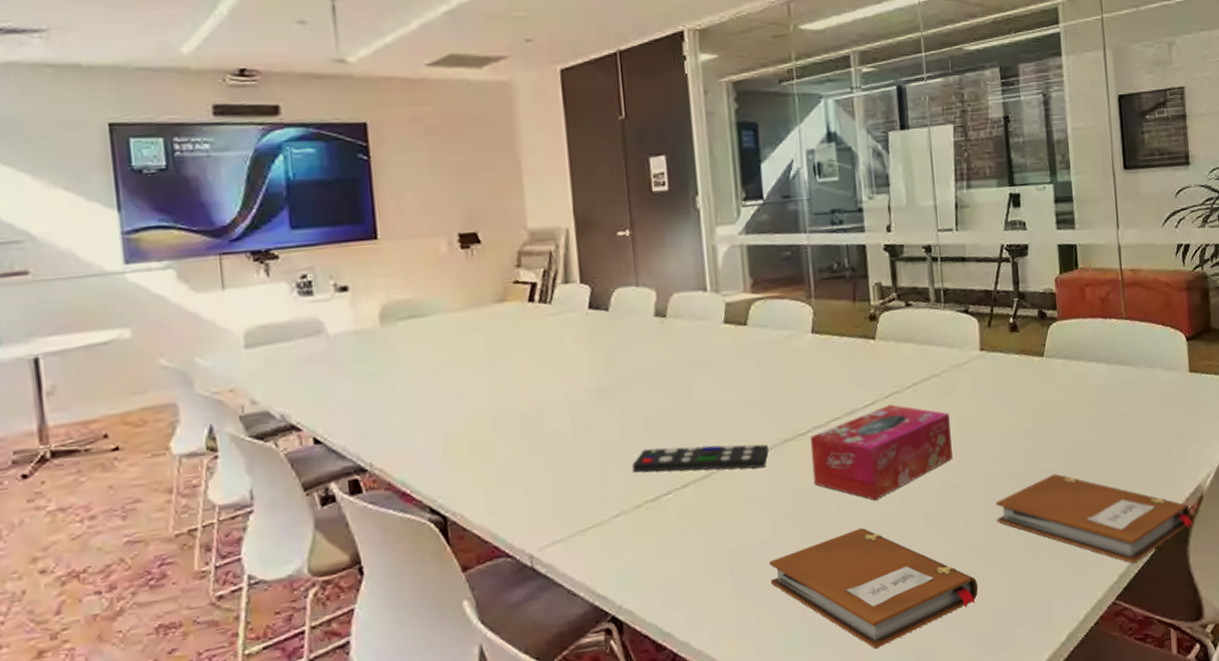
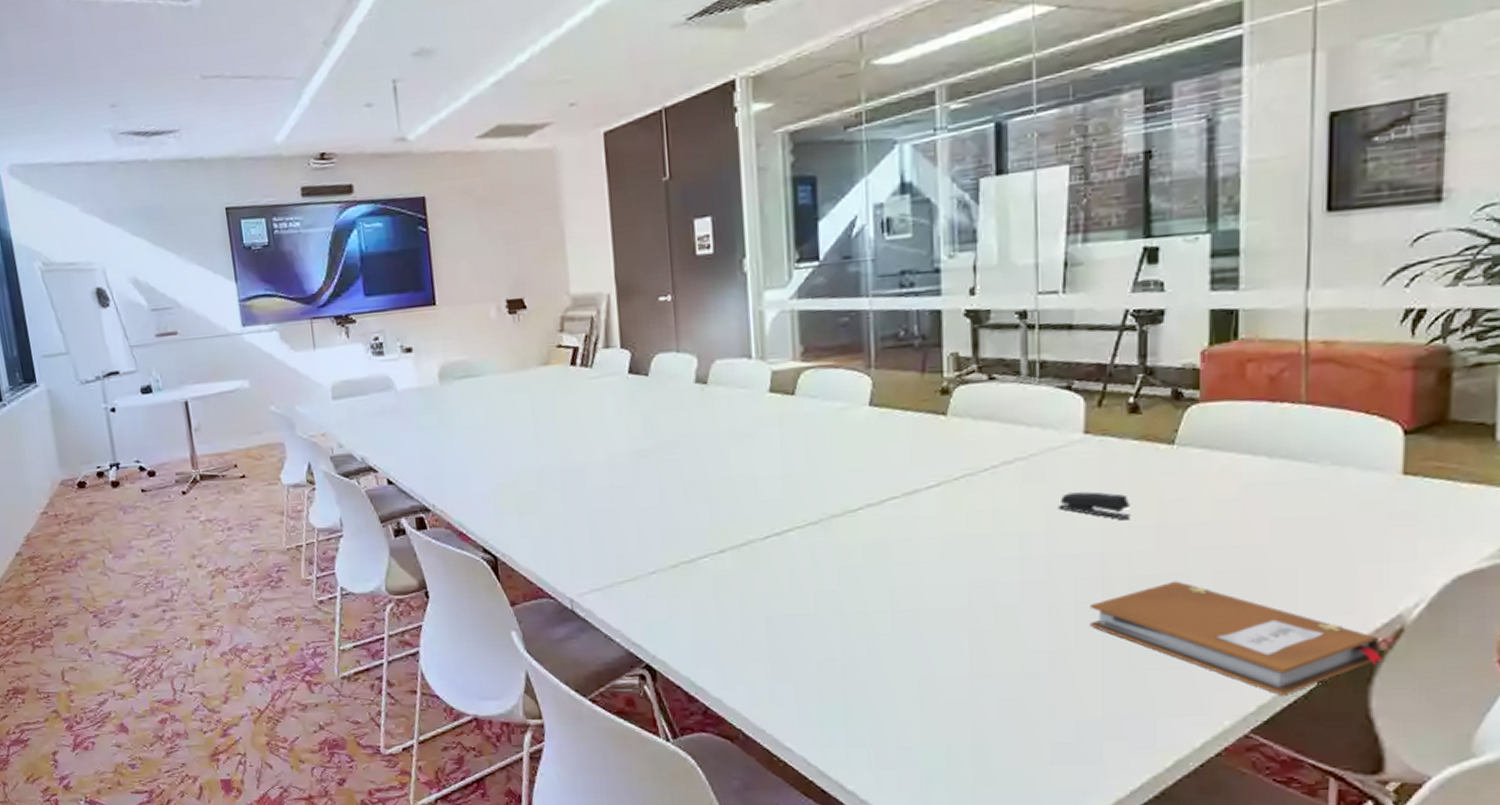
remote control: present [632,444,769,473] -> none [669,512,813,542]
notebook: present [770,528,978,650] -> none [809,613,1057,738]
tissue box: present [809,404,953,500] -> none [861,487,1036,586]
stapler: none [966,401,1019,424] -> present [1058,491,1130,519]

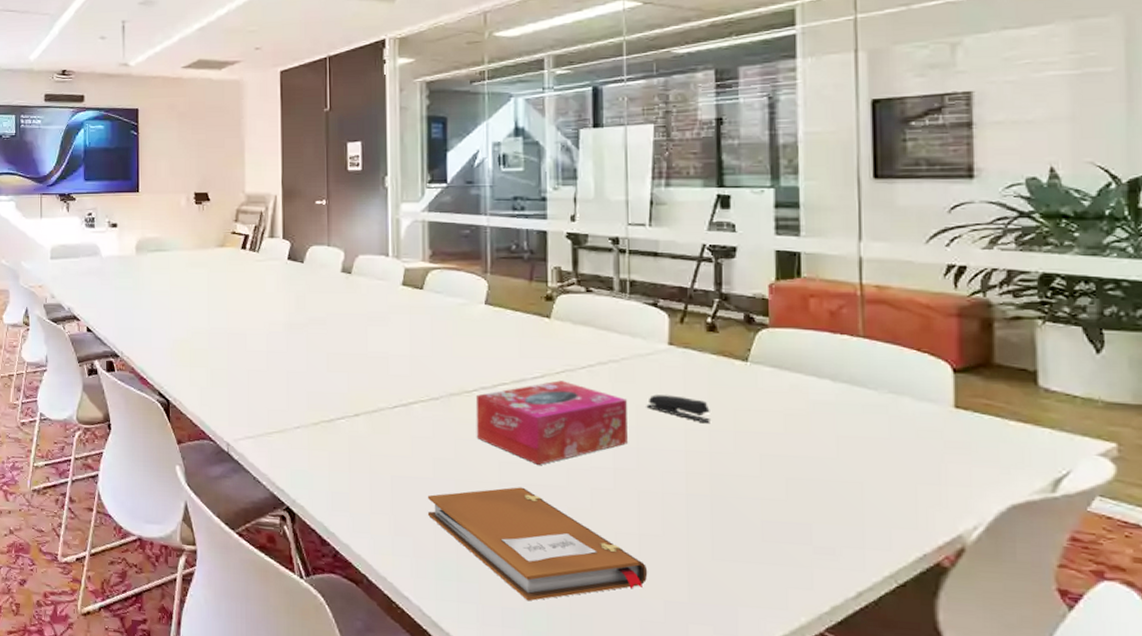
notebook: none [809,613,1057,738] -> present [427,487,647,601]
tissue box: none [861,487,1036,586] -> present [475,380,628,465]
notebook: present [1090,581,1383,696] -> none [675,482,947,600]

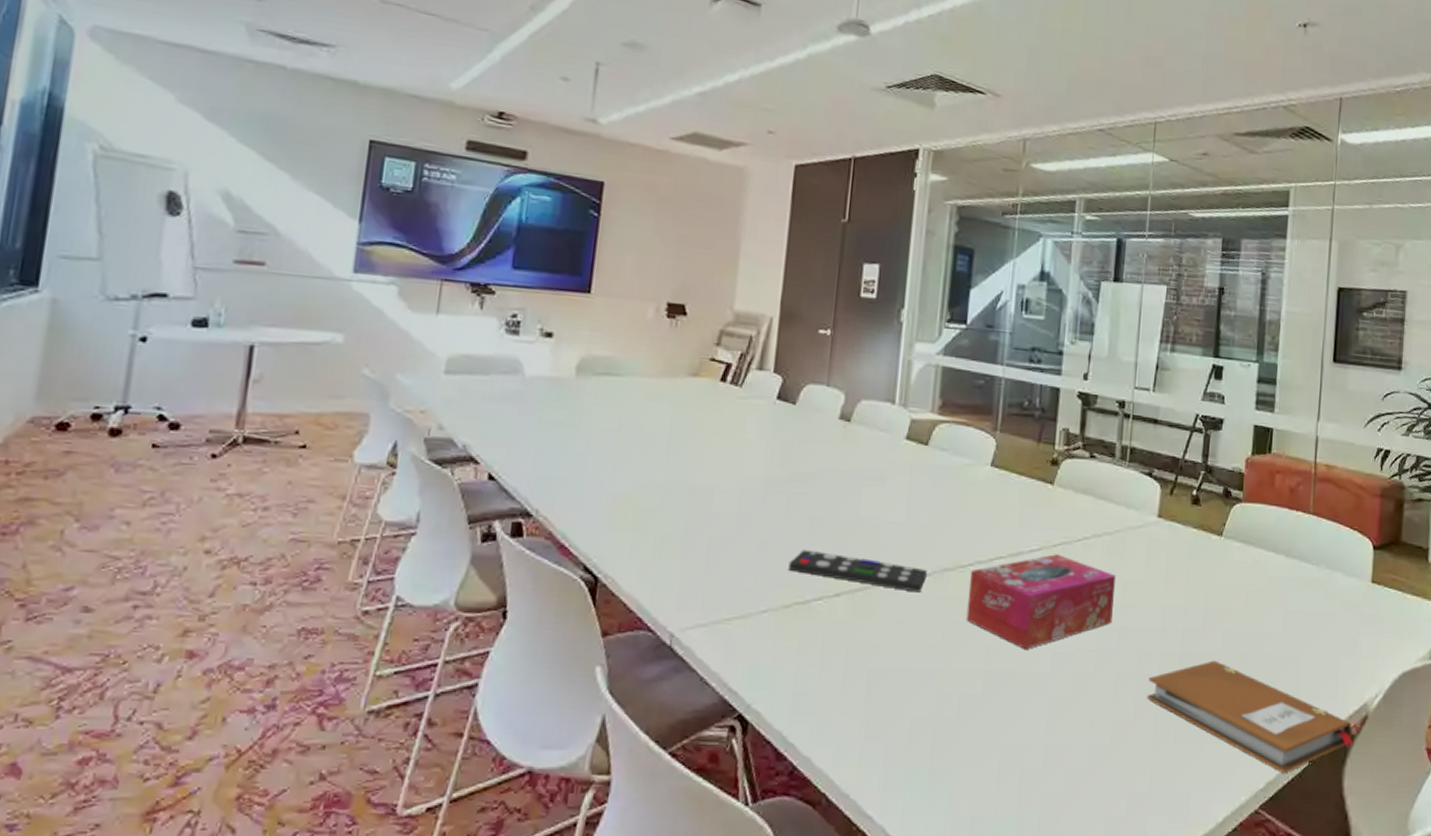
remote control: none [313,378,435,414] -> present [788,549,927,593]
notebook: present [427,487,647,601] -> none [904,675,1116,807]
stapler: present [646,395,710,423] -> none [1132,570,1187,599]
notebook: none [675,482,947,600] -> present [1147,660,1353,774]

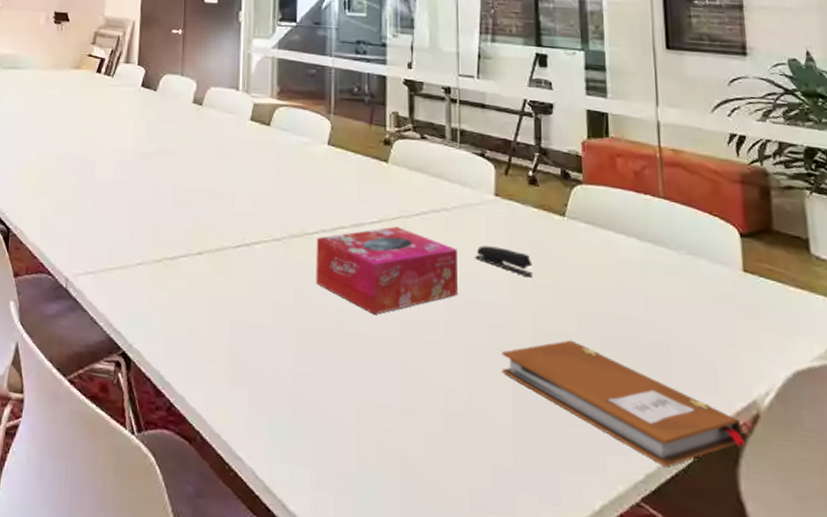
remote control: present [788,549,927,593] -> none [158,212,277,256]
stapler: none [1132,570,1187,599] -> present [475,245,533,277]

